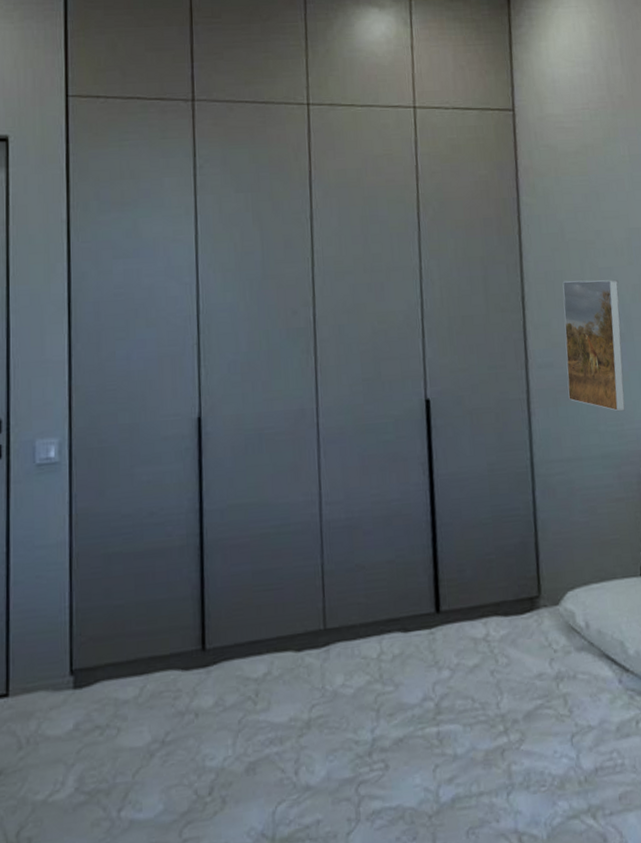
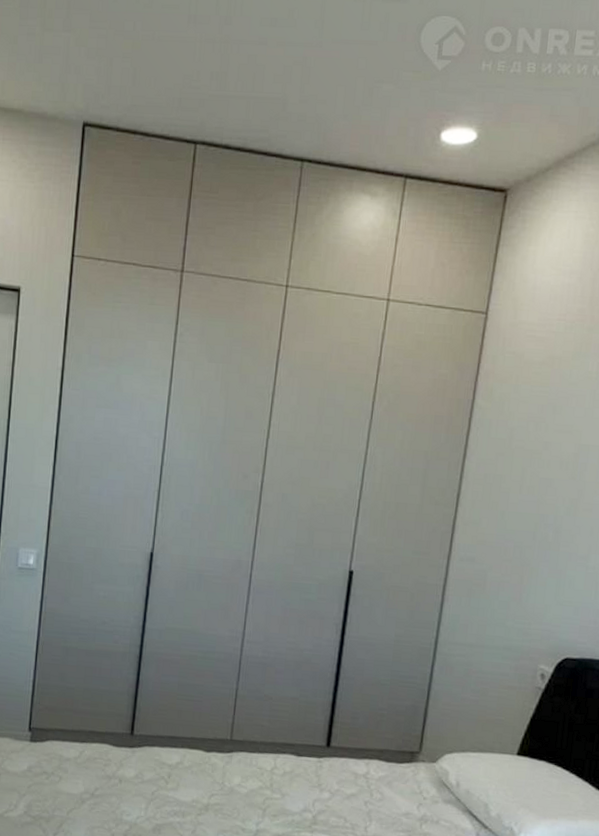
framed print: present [562,279,625,412] -> none [483,485,557,612]

